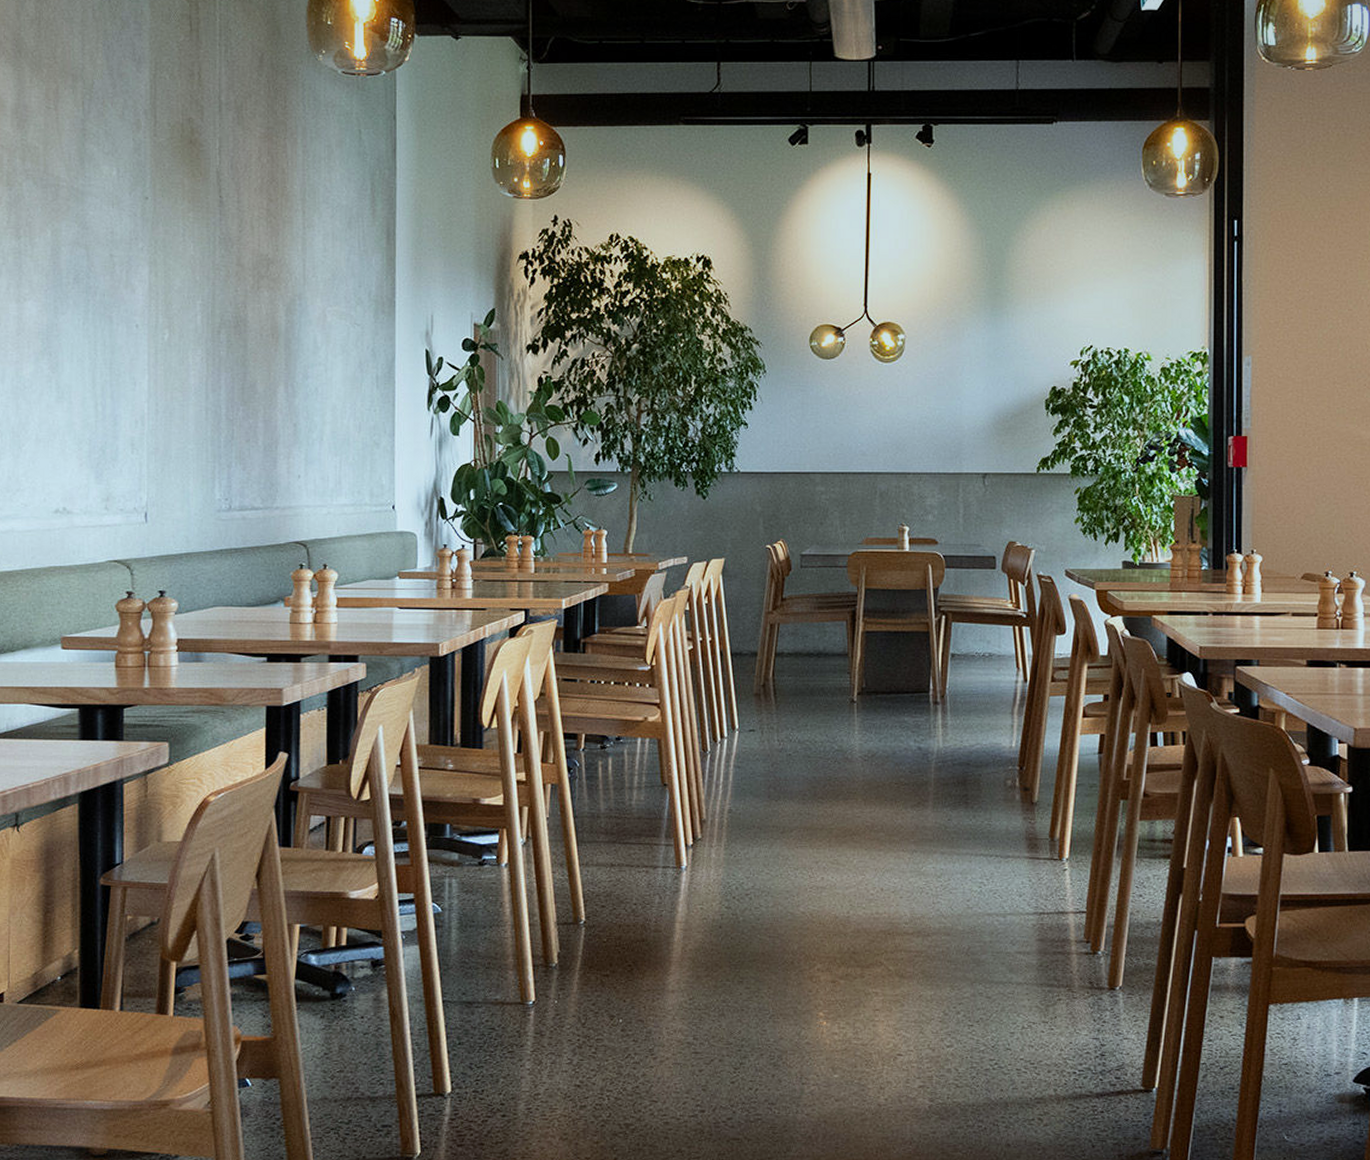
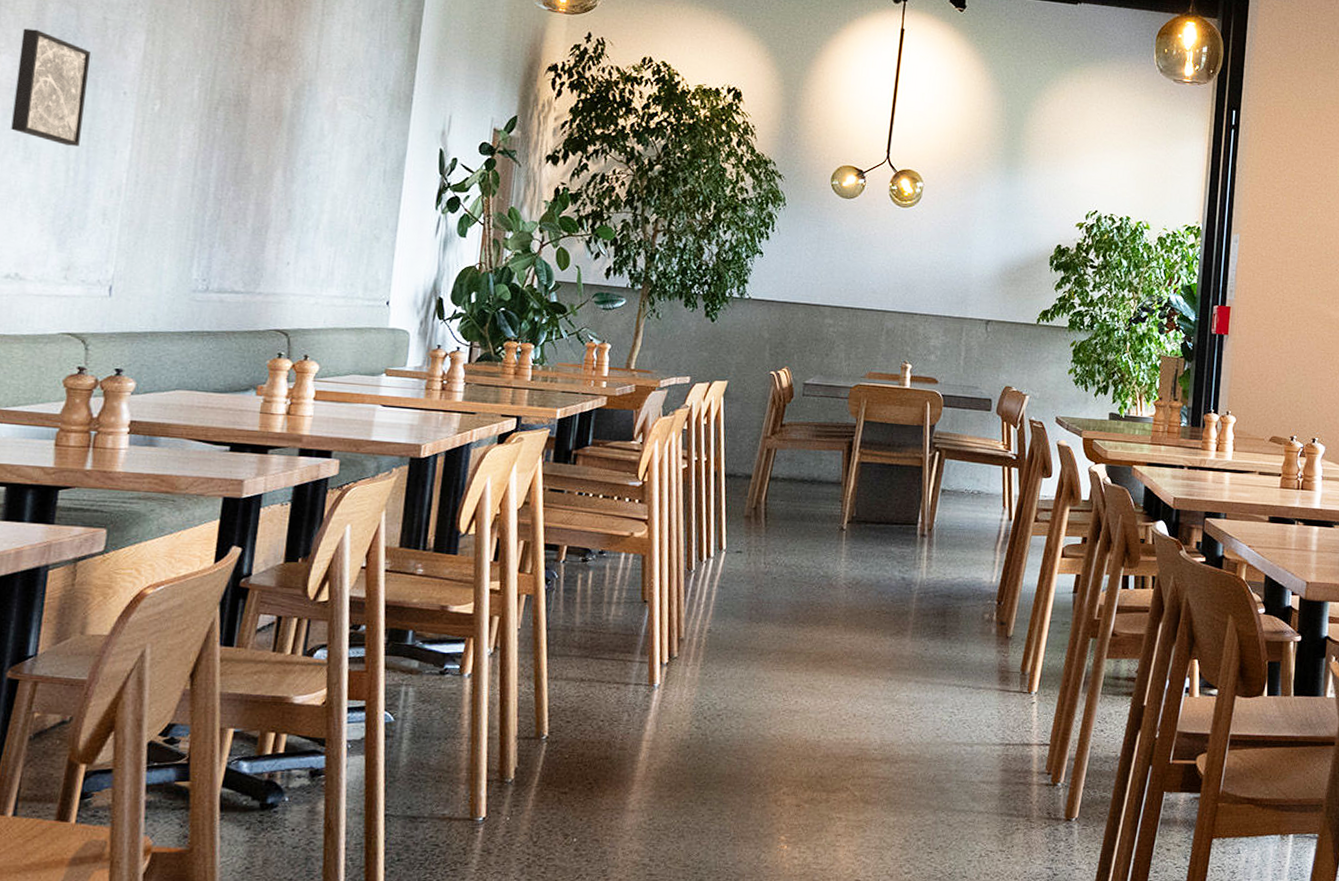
wall art: none [42,273,103,382] -> present [11,28,90,146]

